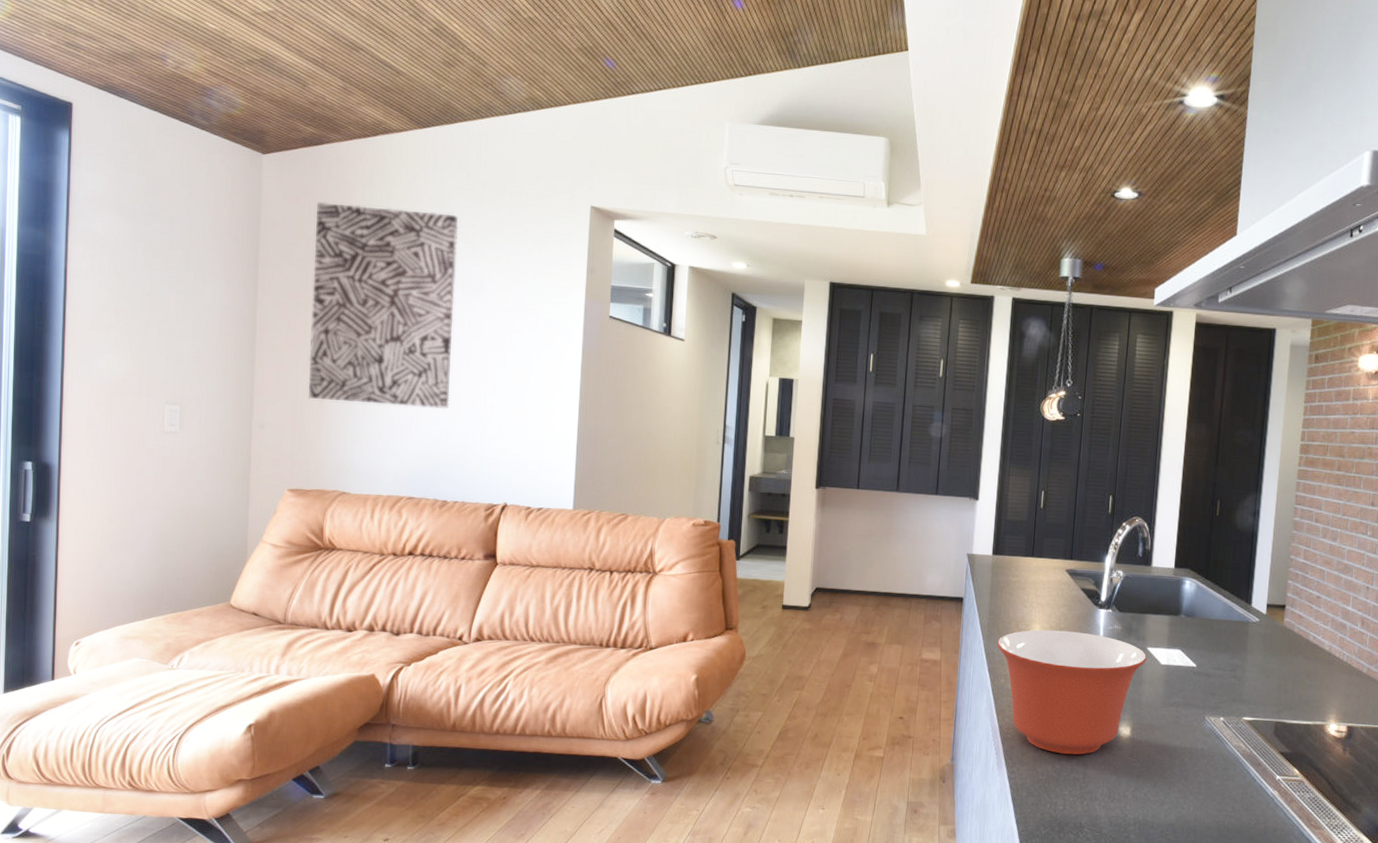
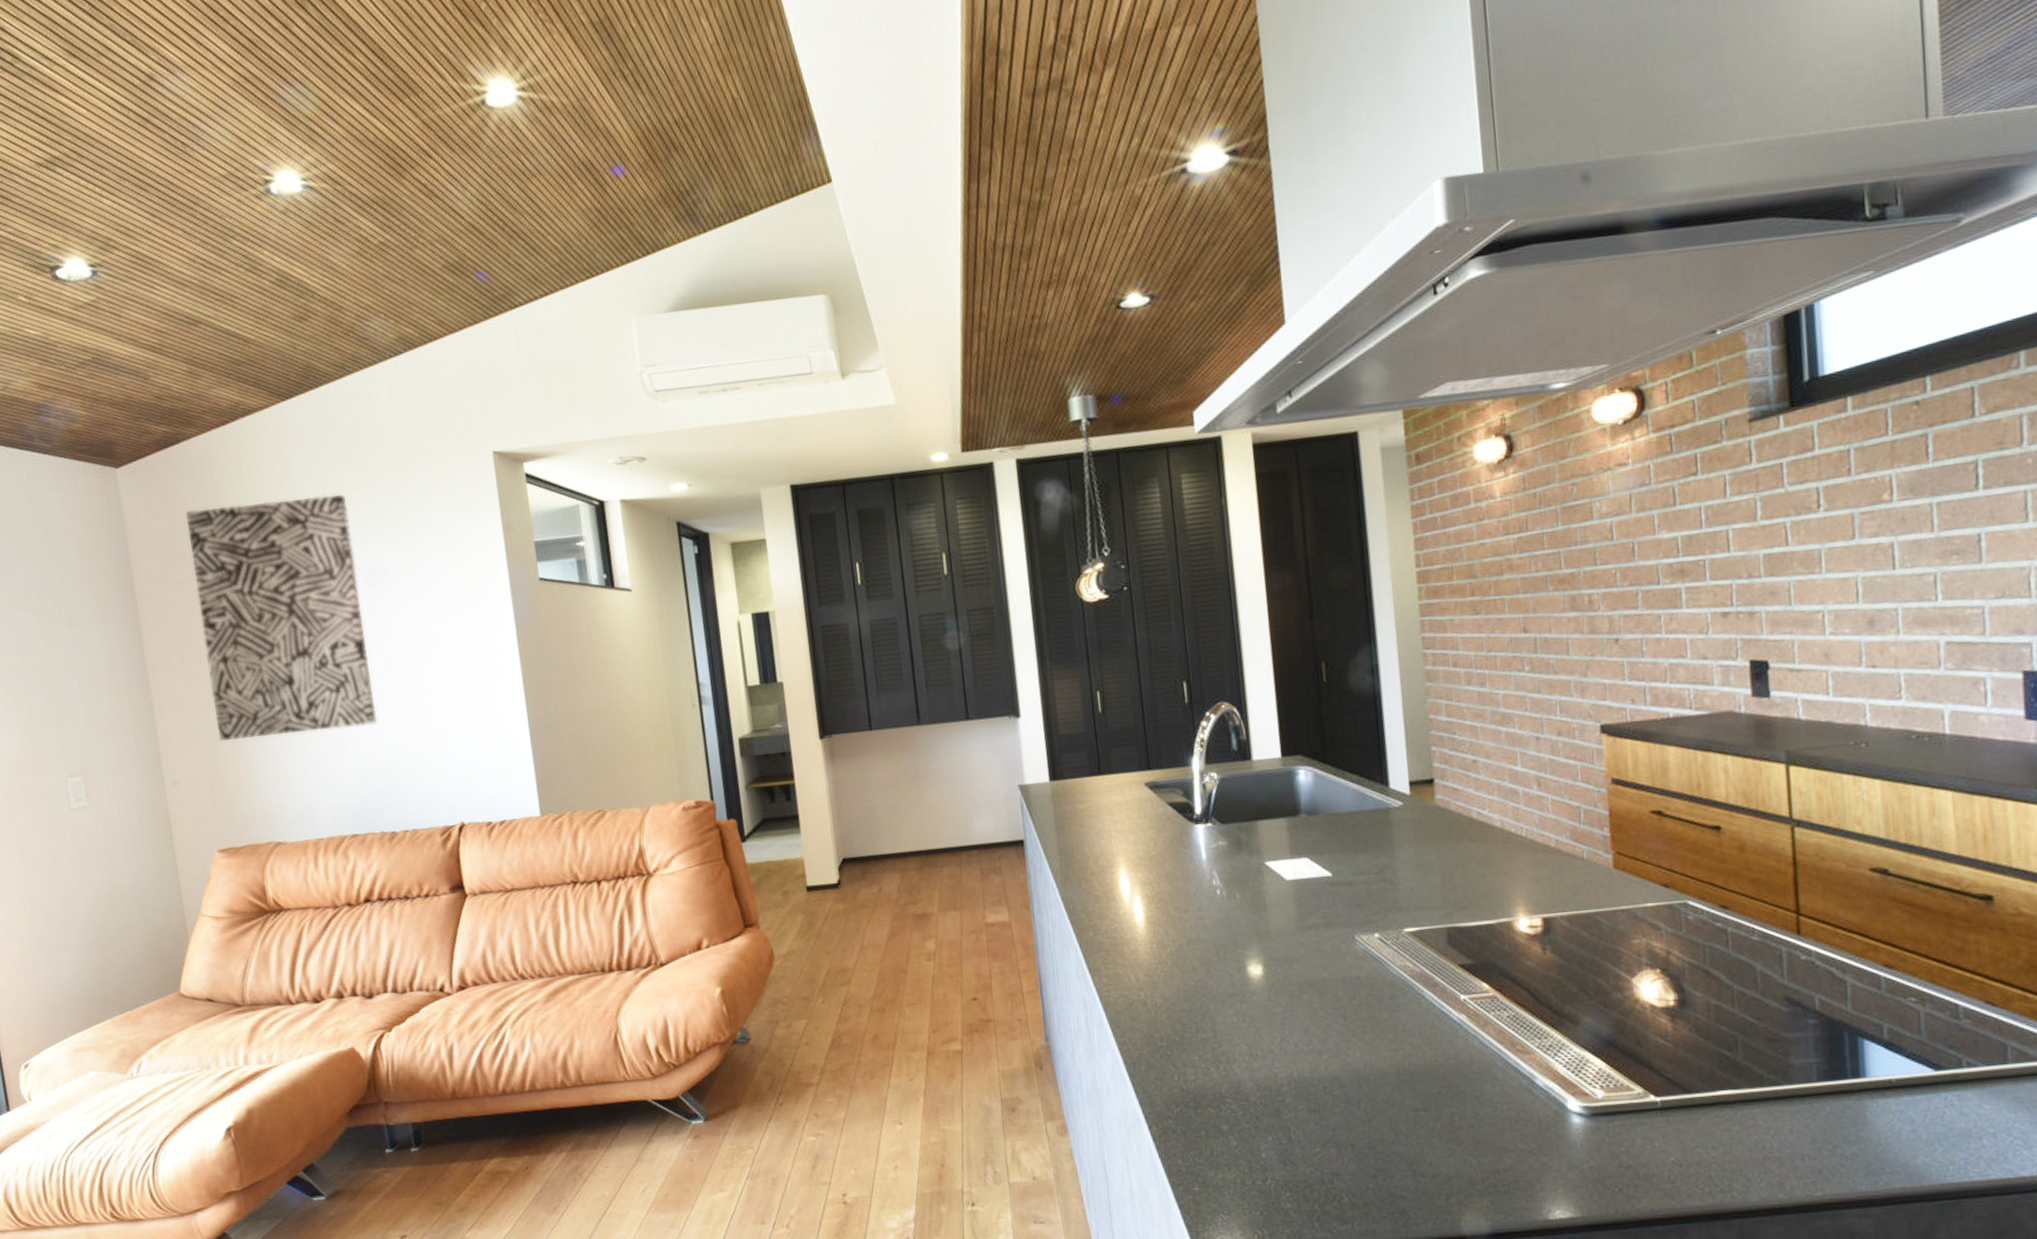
mixing bowl: present [996,629,1147,755] -> none [1074,857,1268,1012]

